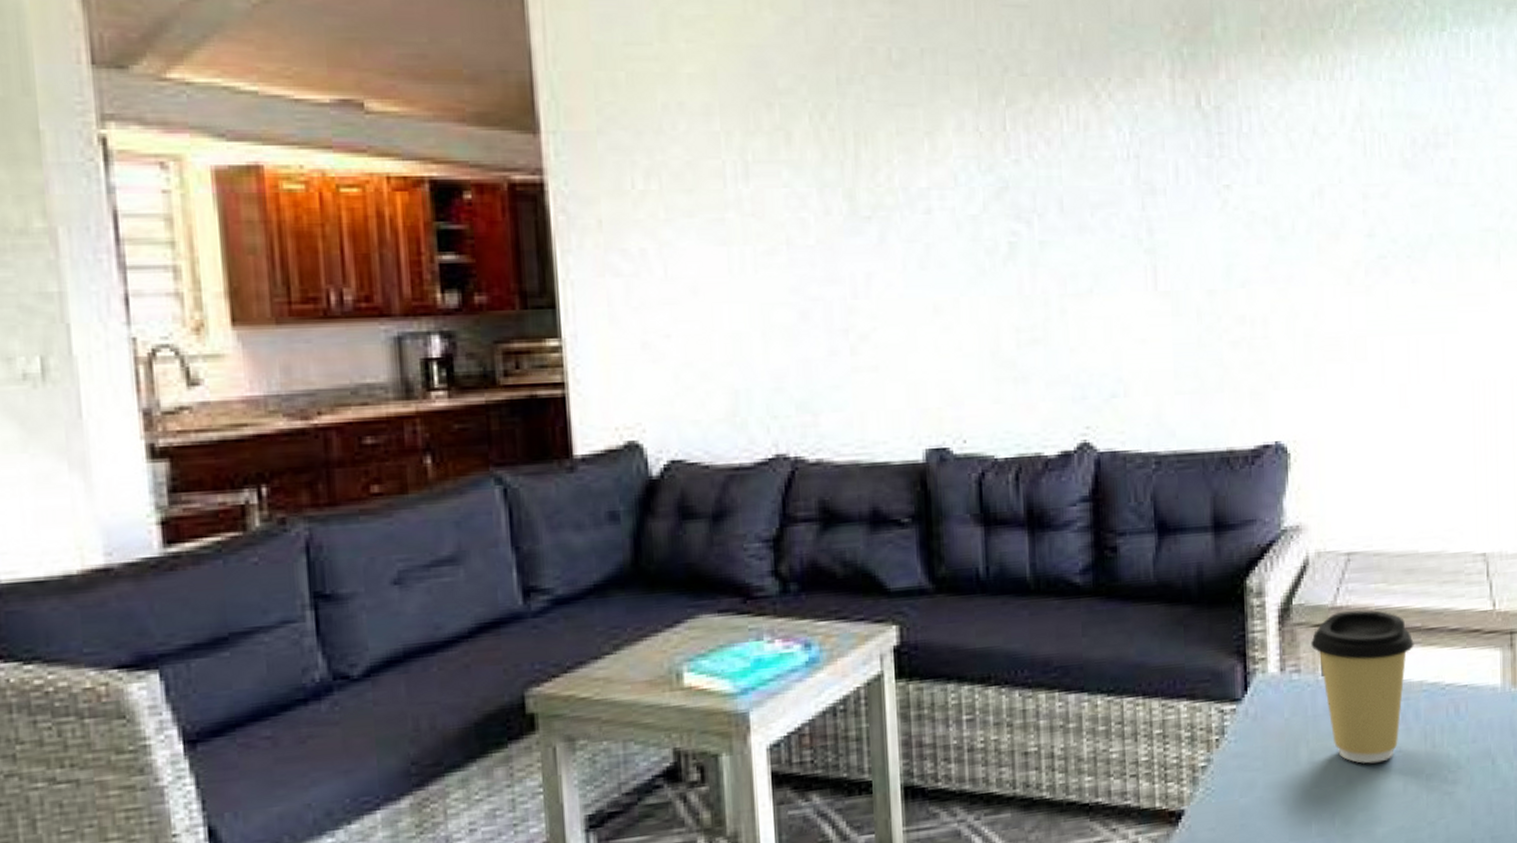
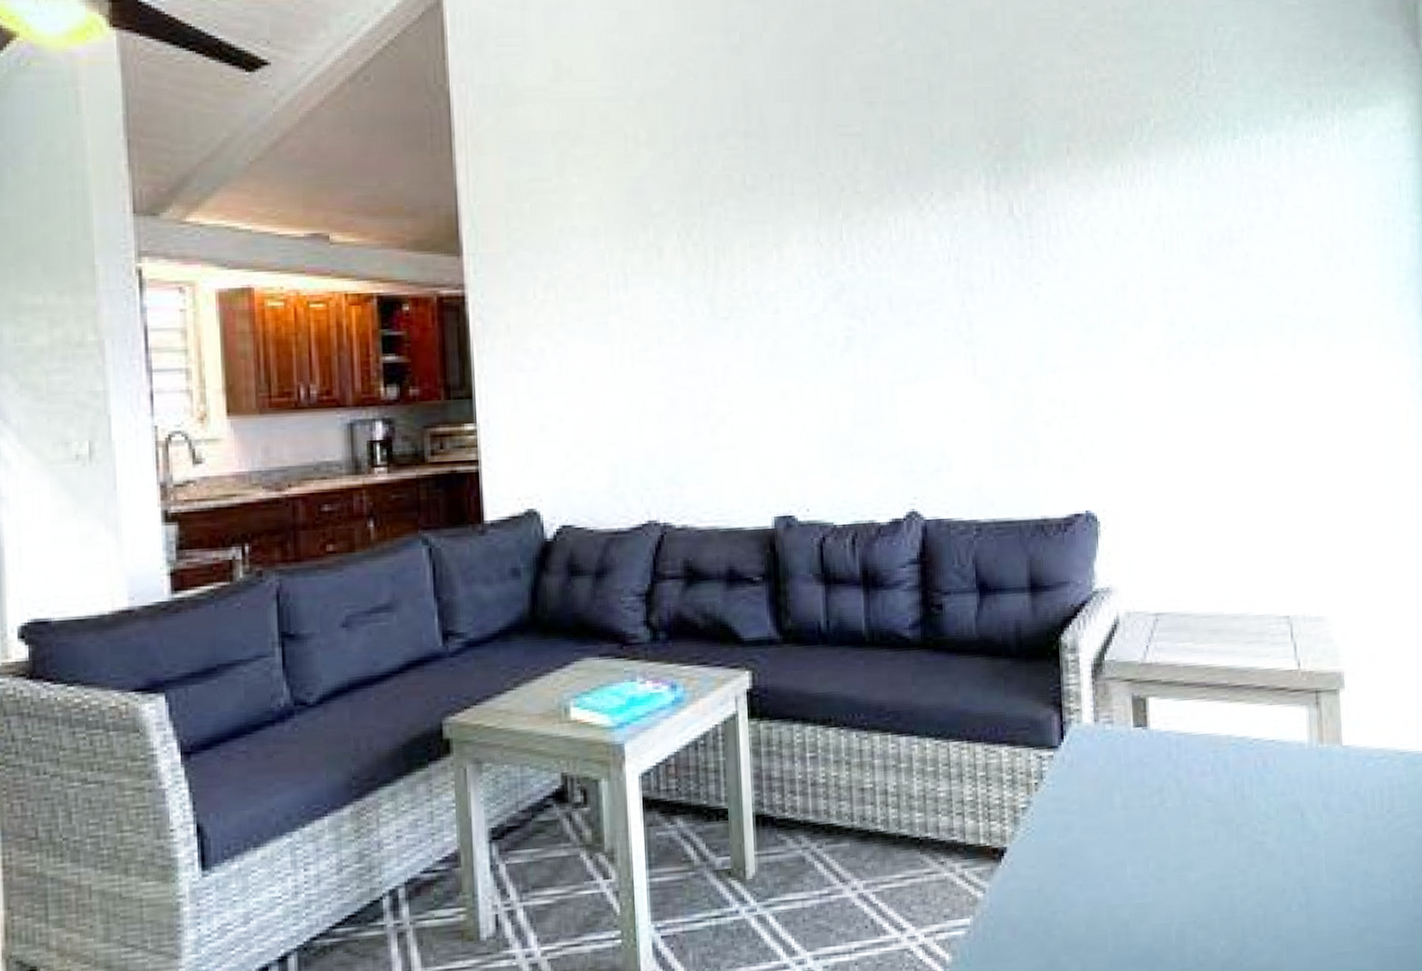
coffee cup: present [1311,609,1414,764] -> none [1123,666,1222,812]

